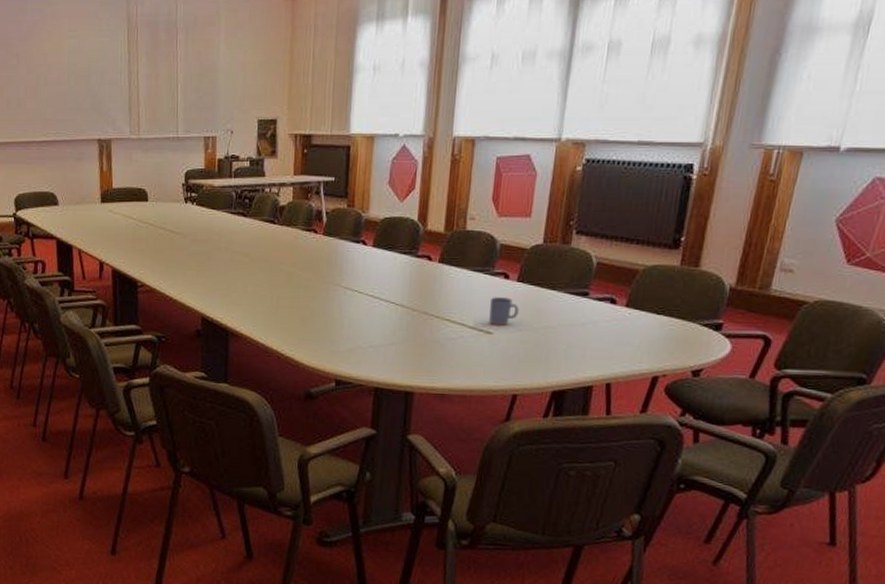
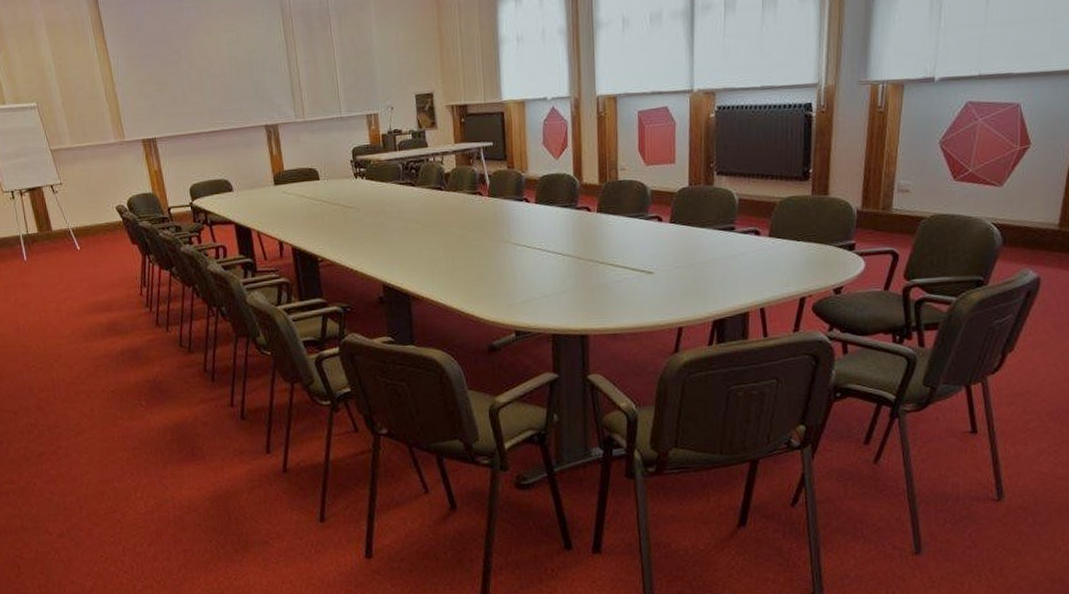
mug: present [489,297,519,325] -> none [647,238,675,265]

